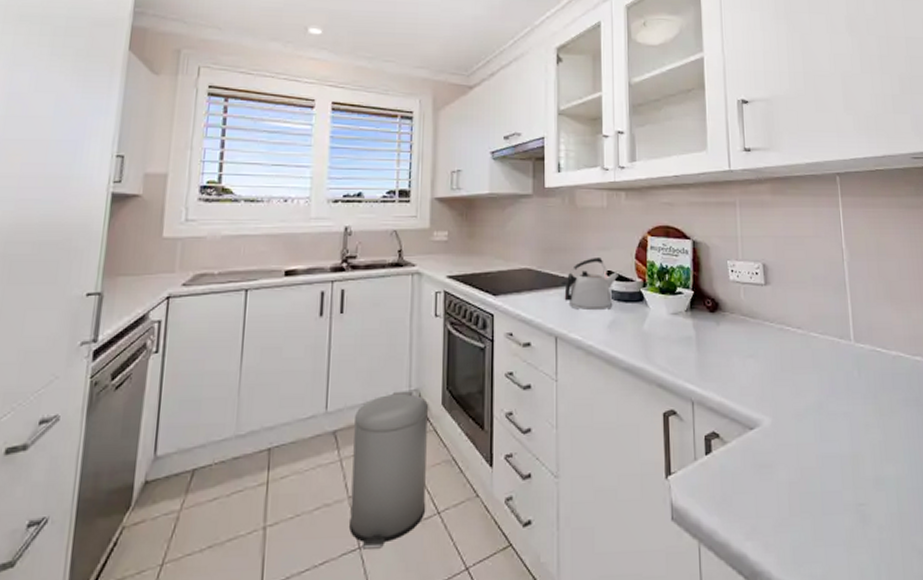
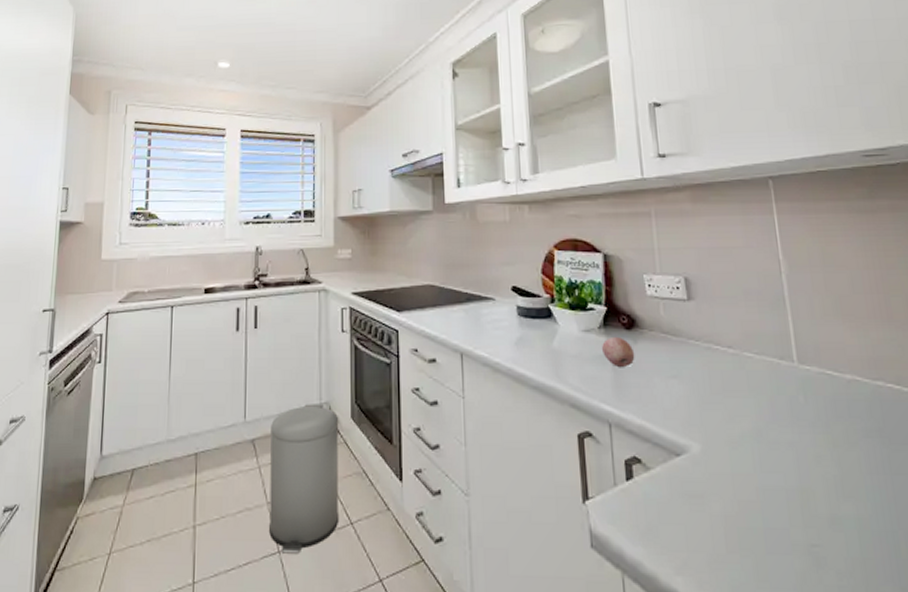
kettle: present [564,258,618,311] -> none [468,273,524,327]
fruit: none [688,320,717,349] -> present [602,337,635,368]

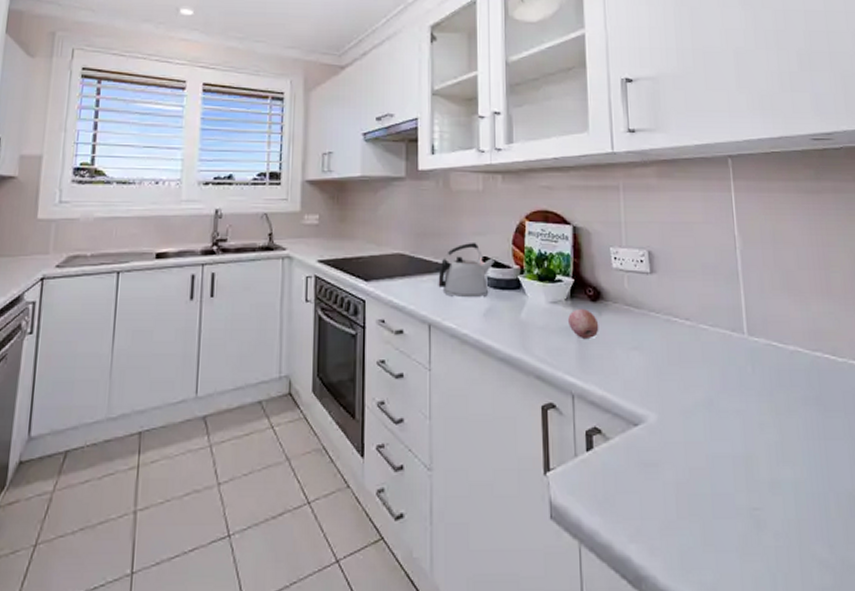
pedal bin: present [269,404,340,554] -> none [219,377,298,537]
kettle: none [468,273,524,327] -> present [438,243,495,298]

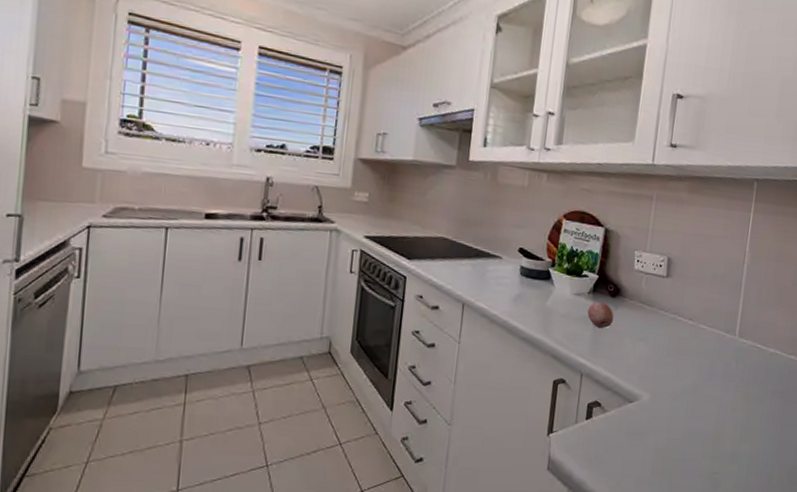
kettle: present [438,243,495,298] -> none [475,234,530,285]

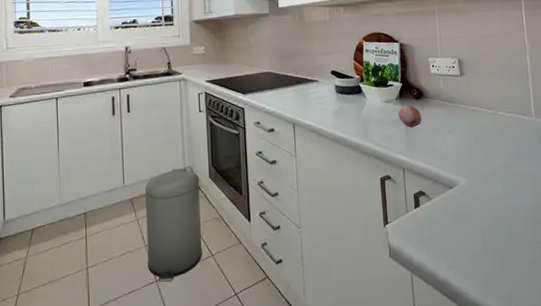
pedal bin: none [259,336,337,468] -> present [145,168,203,282]

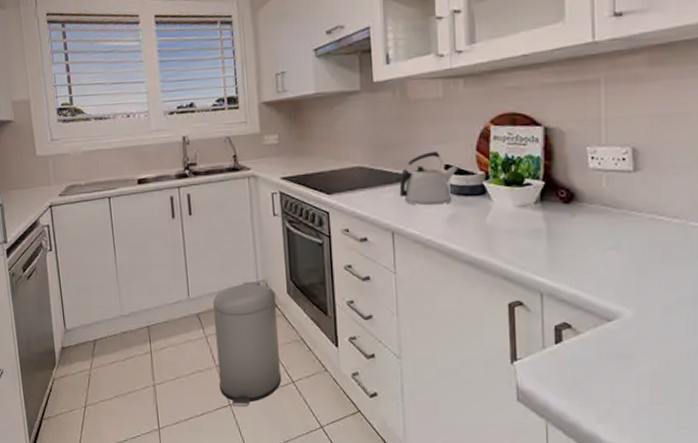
kettle: none [298,61,341,102] -> present [399,152,457,205]
fruit: present [398,105,422,128] -> none [538,211,572,241]

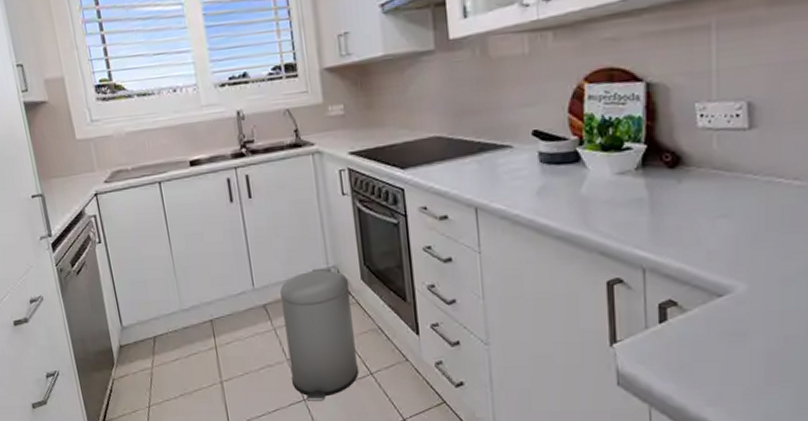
kettle: present [399,152,457,205] -> none [482,116,547,178]

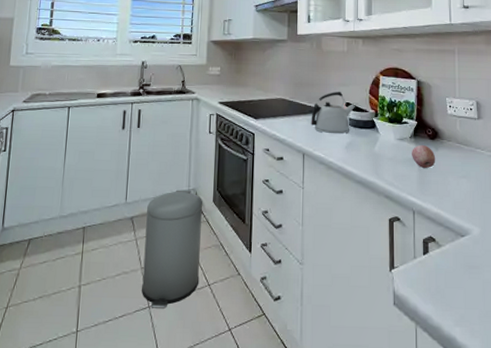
kettle: none [482,116,547,178] -> present [311,92,355,135]
fruit: none [639,177,678,211] -> present [412,145,436,169]

